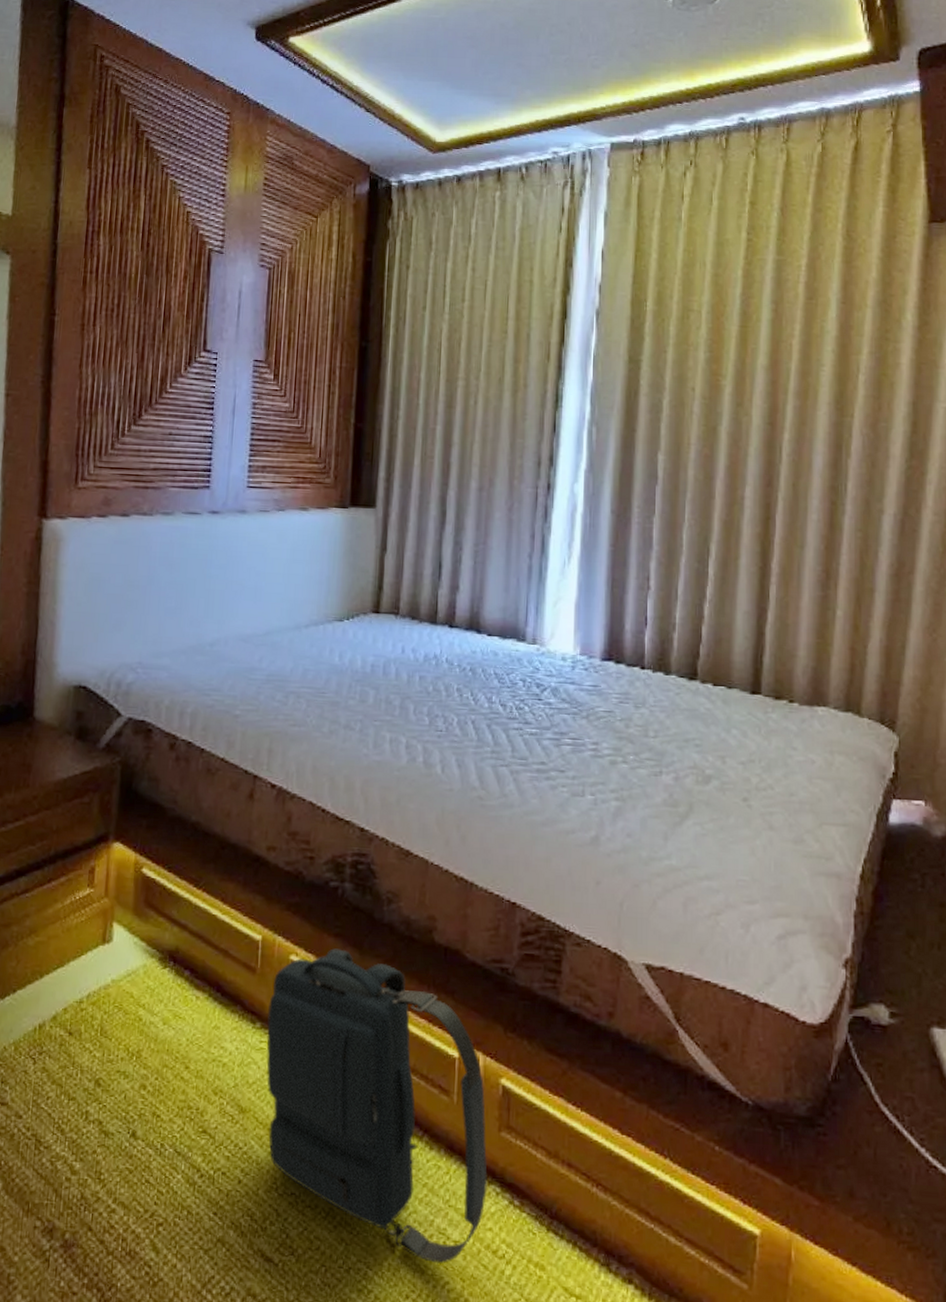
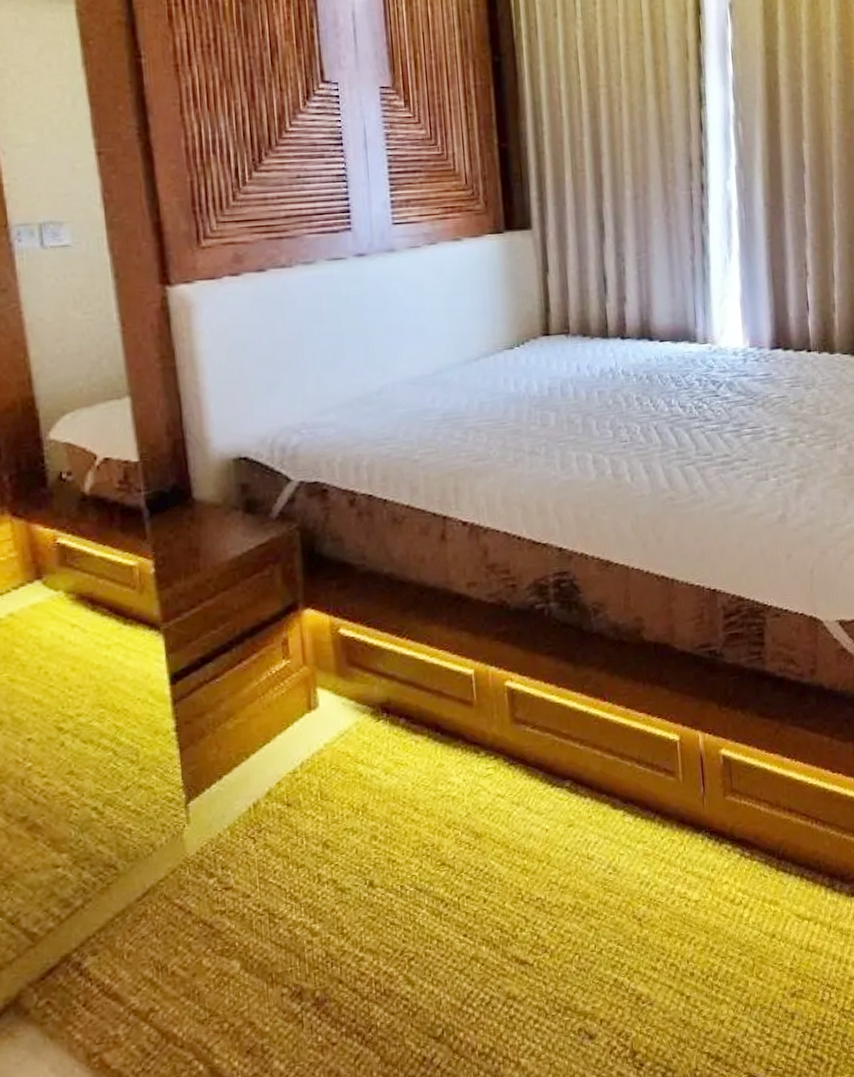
backpack: present [266,948,487,1264] -> none [490,665,720,925]

